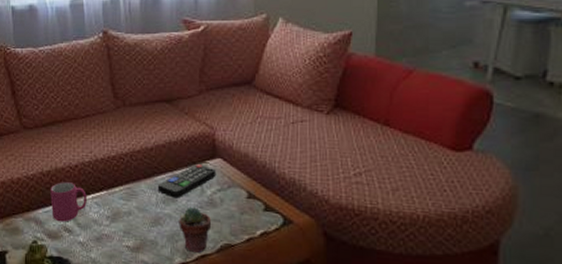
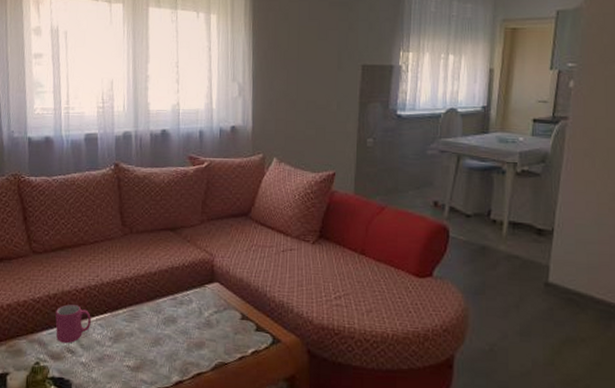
remote control: present [157,164,217,199] -> none [159,288,214,320]
potted succulent: present [179,206,212,253] -> none [177,327,208,371]

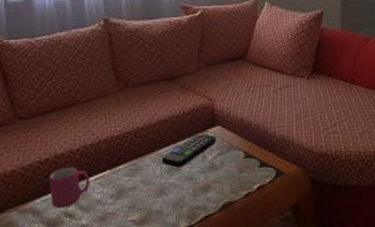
remote control: none [159,288,214,320] -> present [161,133,217,168]

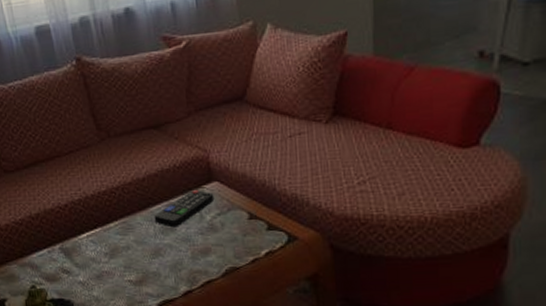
mug: present [49,167,89,209] -> none [42,223,82,264]

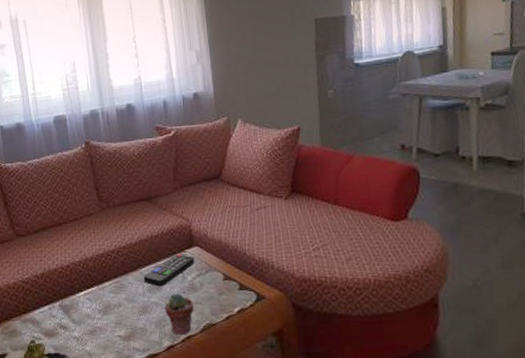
potted succulent: none [180,234,215,279] -> present [164,293,195,335]

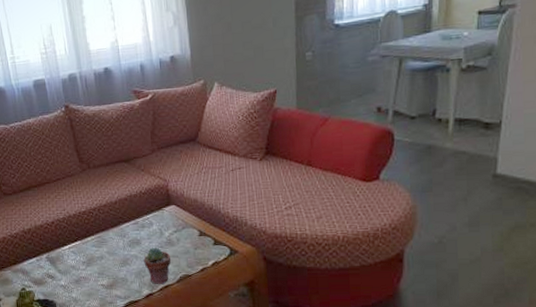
remote control: present [143,254,195,287] -> none [123,212,172,242]

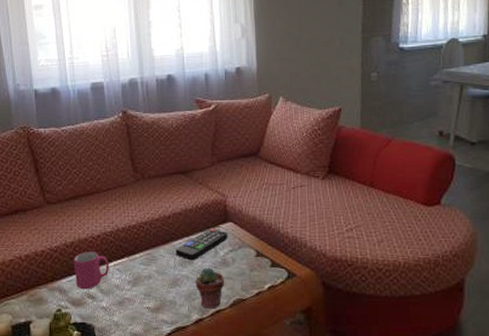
mug: none [32,237,65,271] -> present [74,252,109,290]
remote control: none [123,212,172,242] -> present [175,229,228,261]

